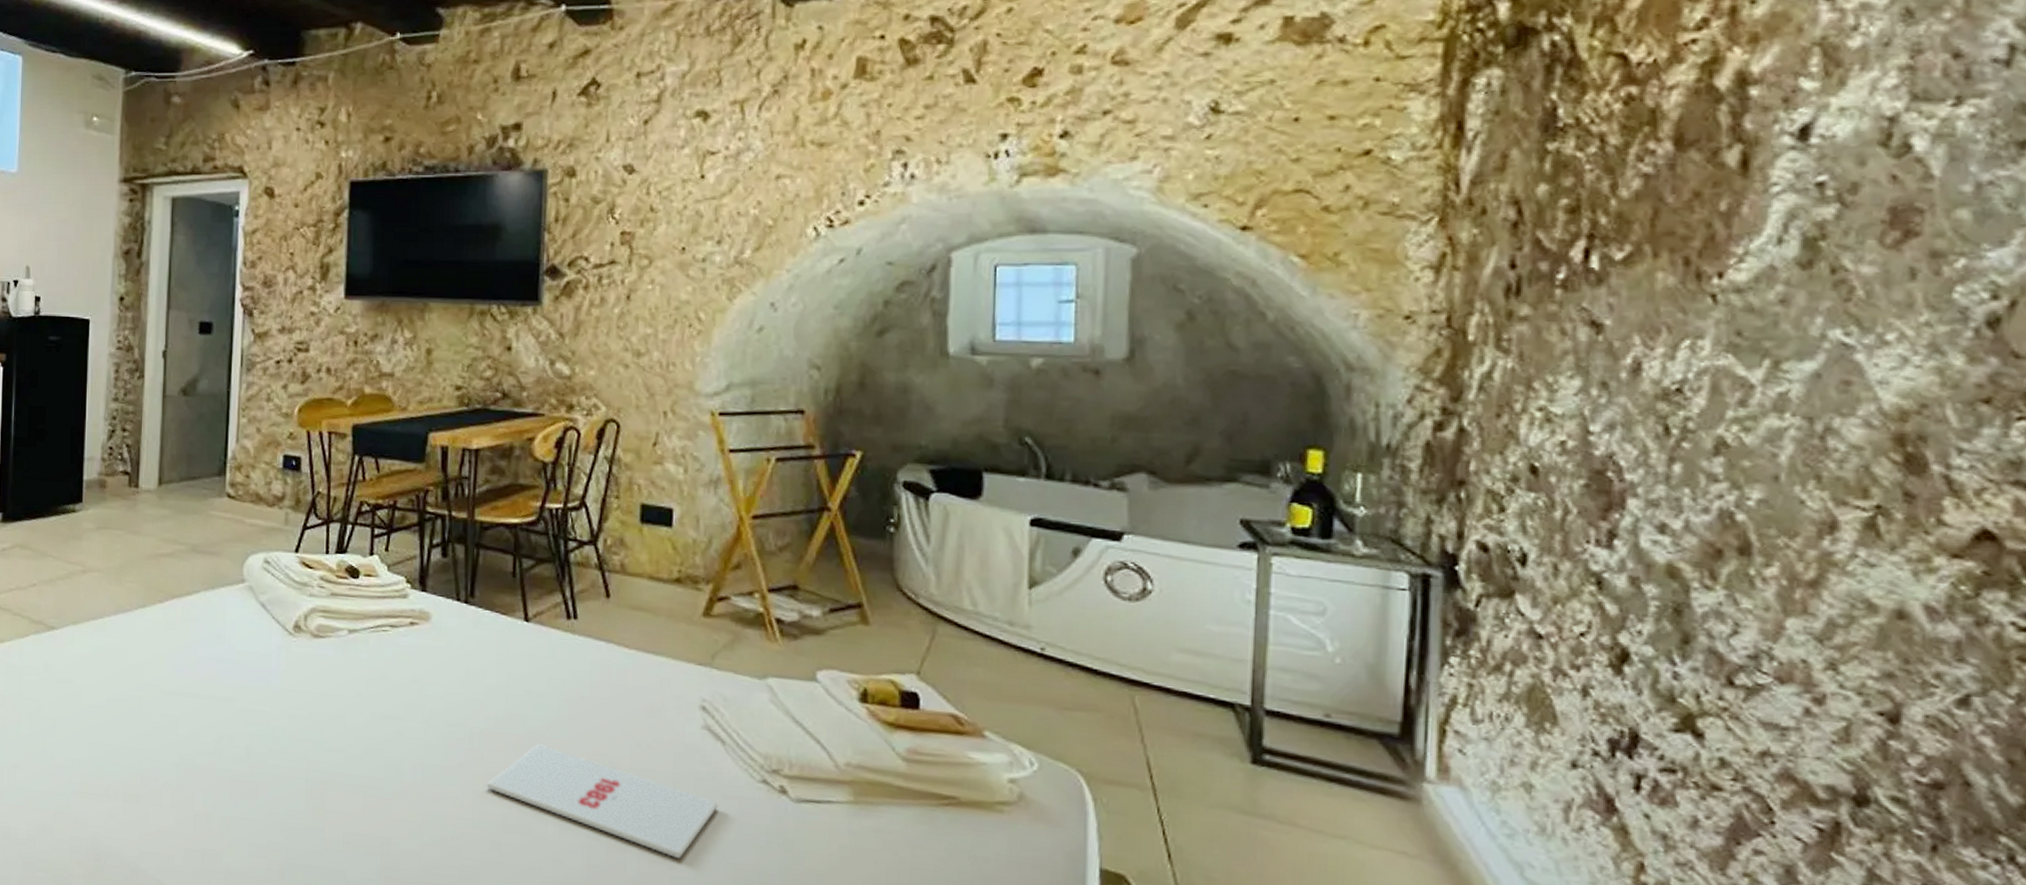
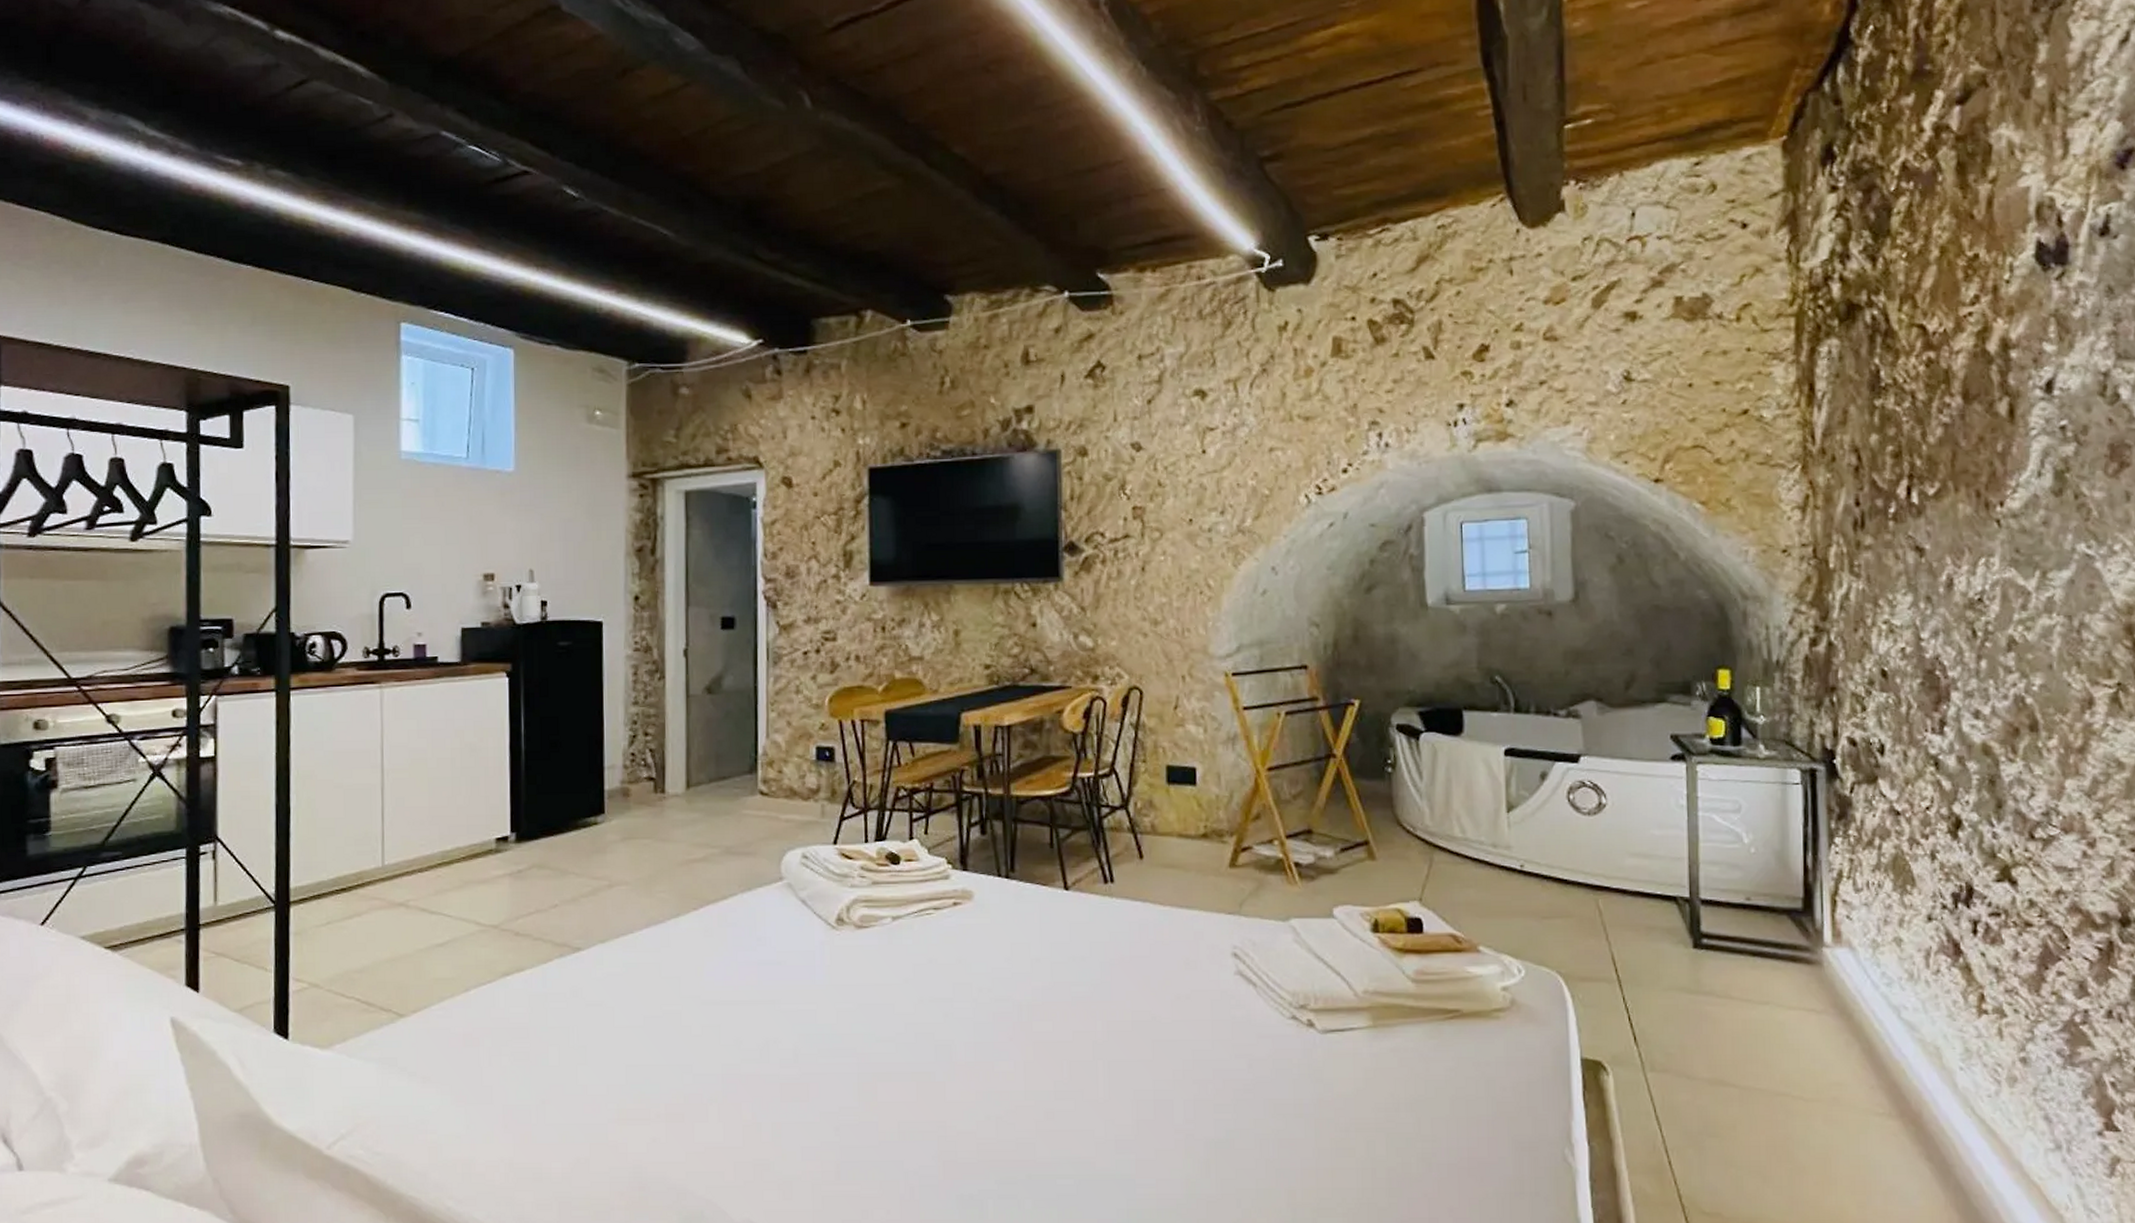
magazine: present [486,743,719,859] -> none [1037,1007,1254,1103]

